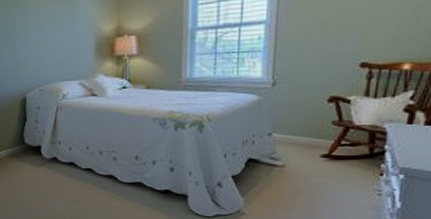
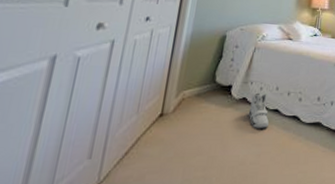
sneaker: none [61,151,83,186] -> present [248,91,269,128]

